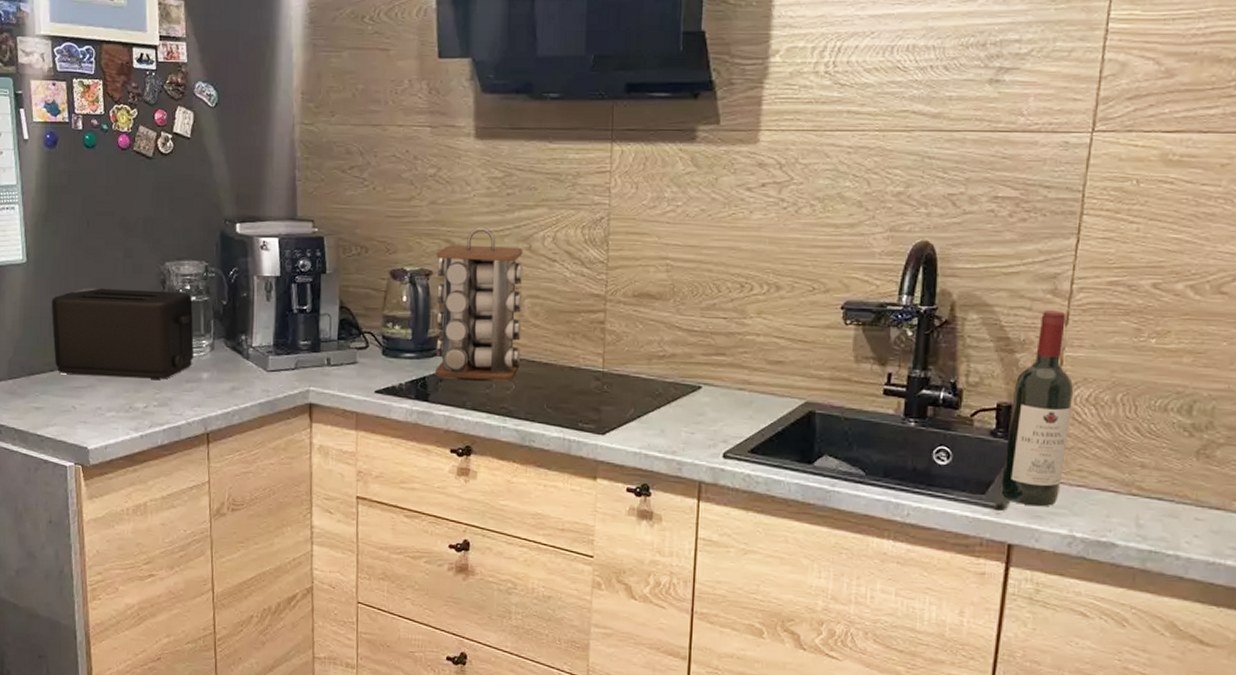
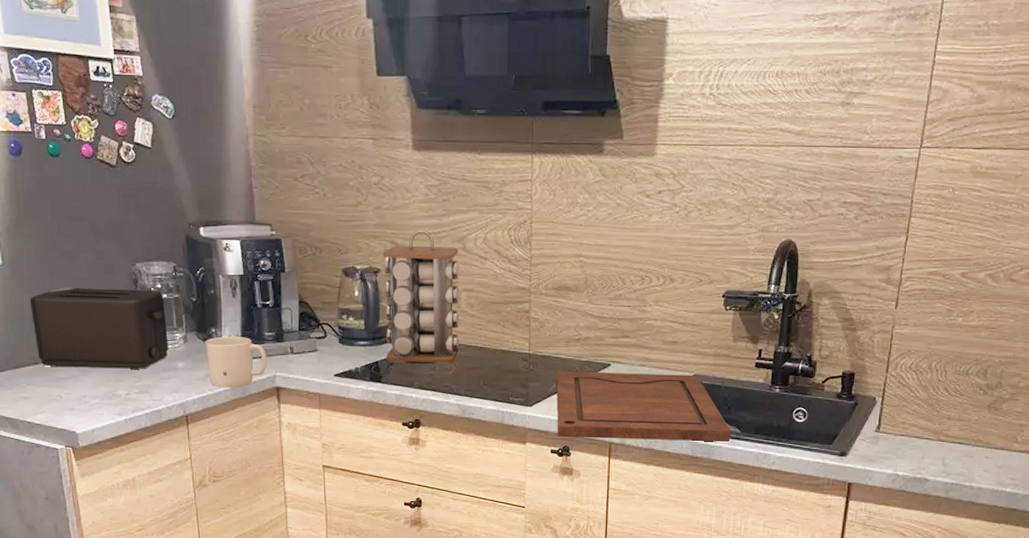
mug: none [233,344,301,404] -> present [205,336,267,388]
cutting board: none [634,393,852,487] -> present [556,371,731,443]
wine bottle: present [1001,310,1074,507] -> none [844,296,901,453]

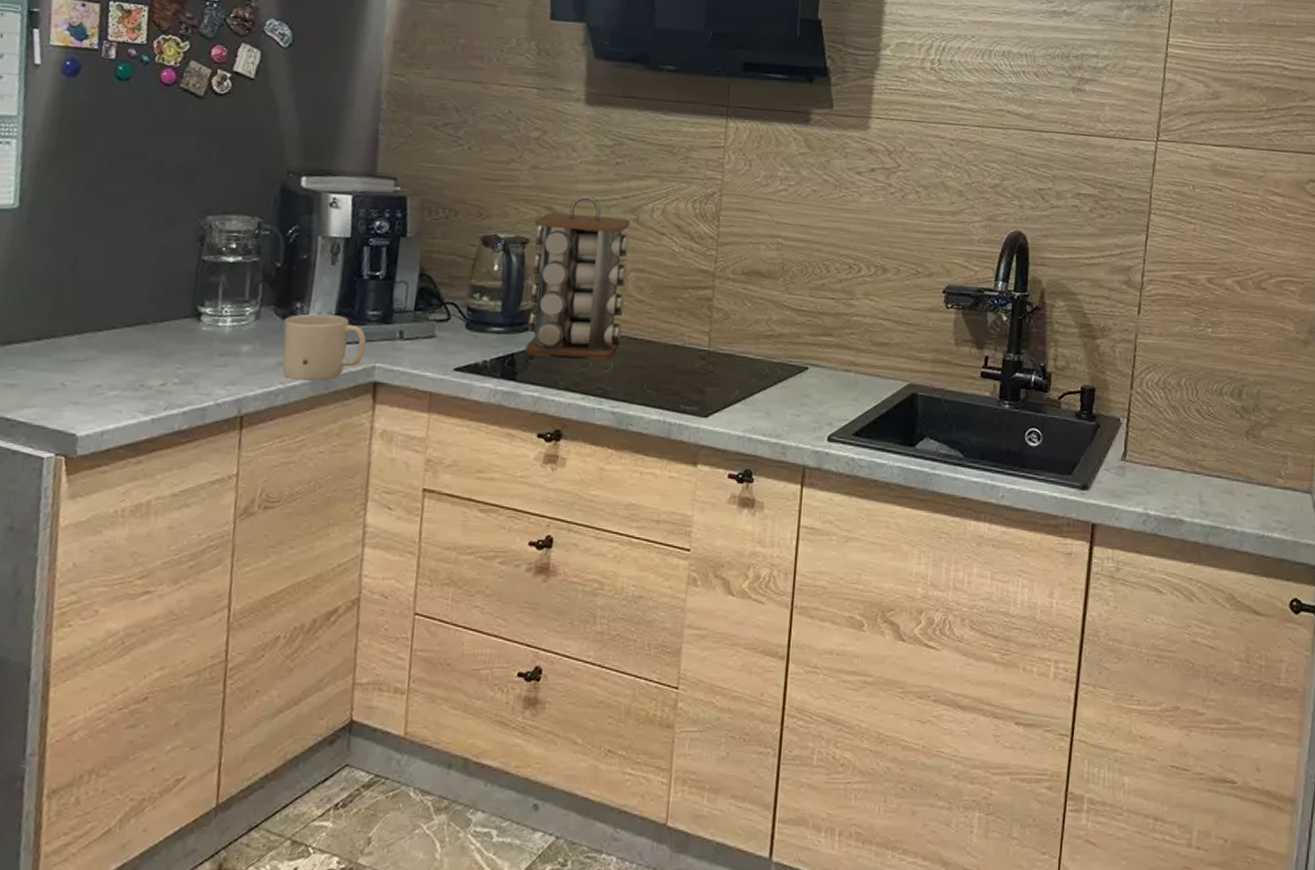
toaster: present [29,287,169,369] -> none [43,241,238,352]
cutting board: present [556,371,731,443] -> none [737,373,952,470]

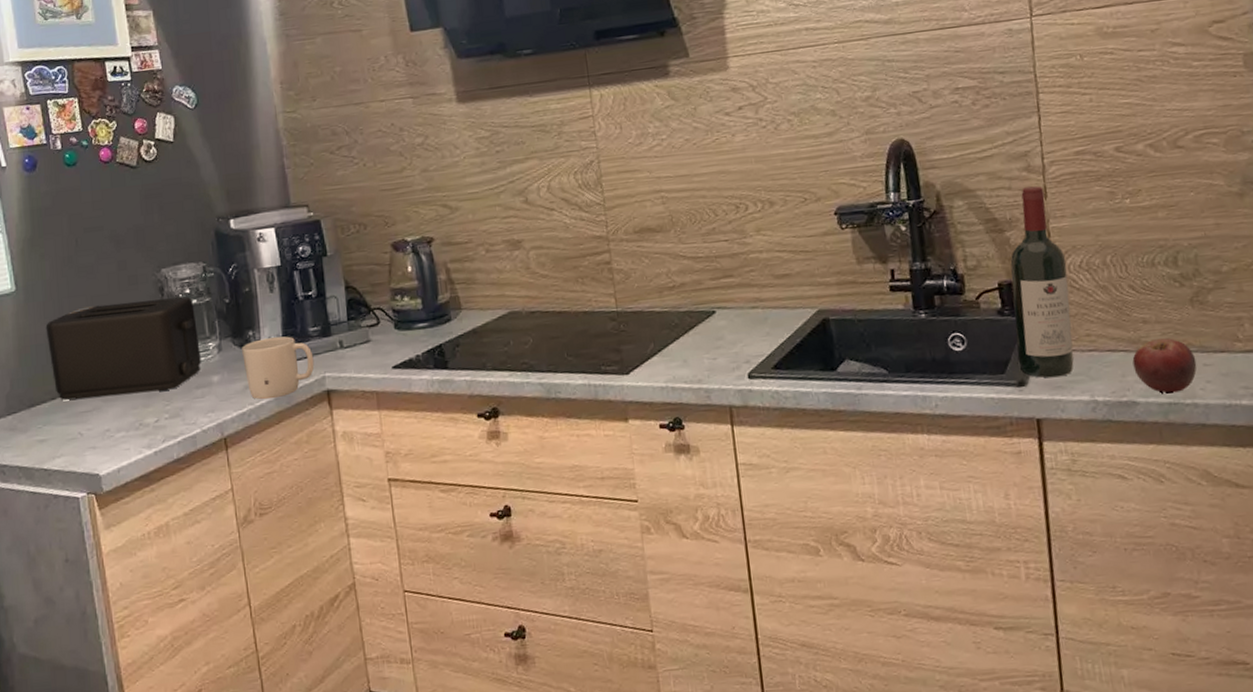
toaster: none [43,241,238,352] -> present [45,296,201,401]
spice rack: present [525,195,630,360] -> none [436,187,534,343]
wine bottle: none [1085,300,1146,486] -> present [1010,186,1074,378]
fruit: none [1186,464,1242,517] -> present [1132,338,1197,393]

